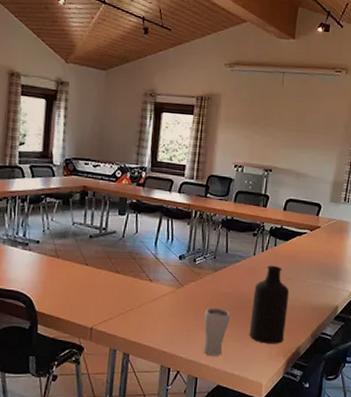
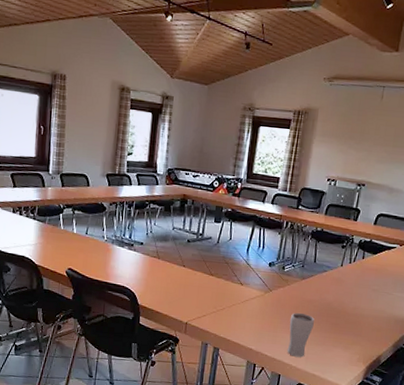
bottle: present [249,265,290,344] -> none [331,276,375,351]

